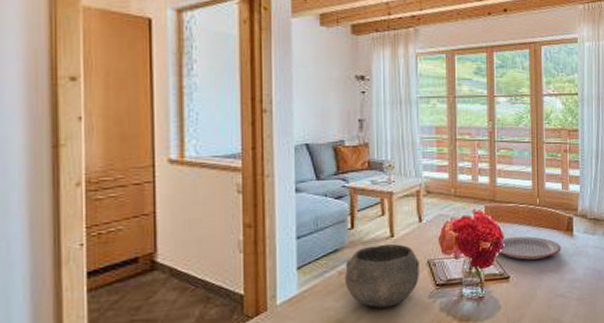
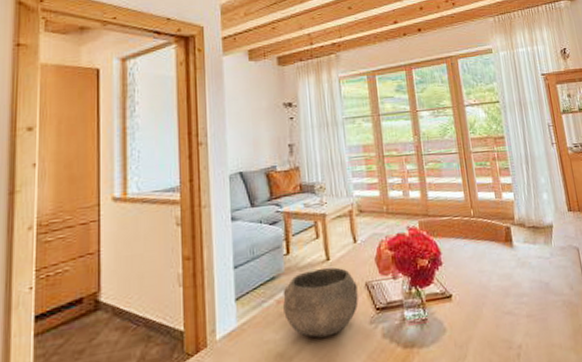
plate: present [498,236,562,260] -> none [437,250,503,276]

